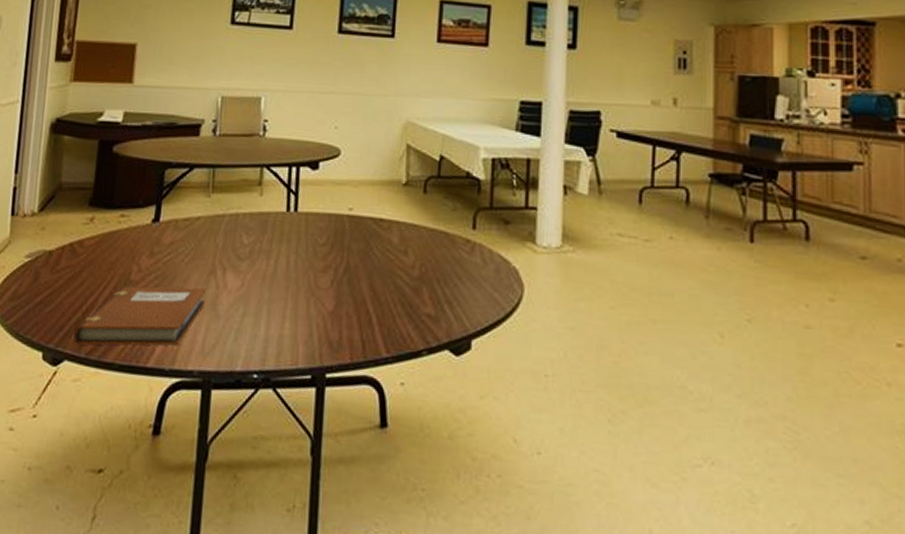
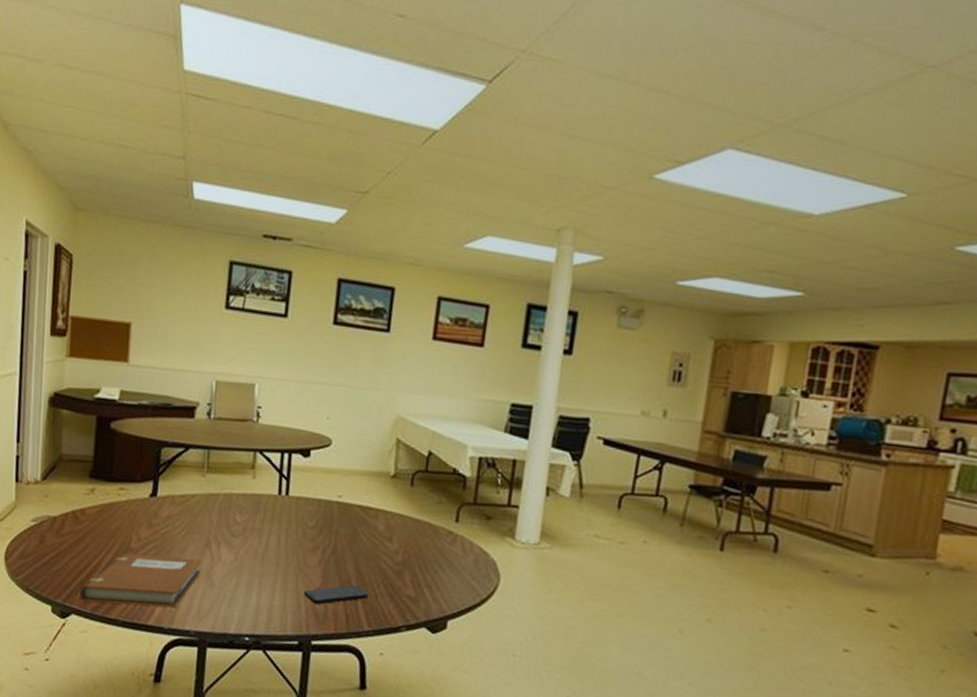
smartphone: none [316,306,386,331] -> present [304,585,369,605]

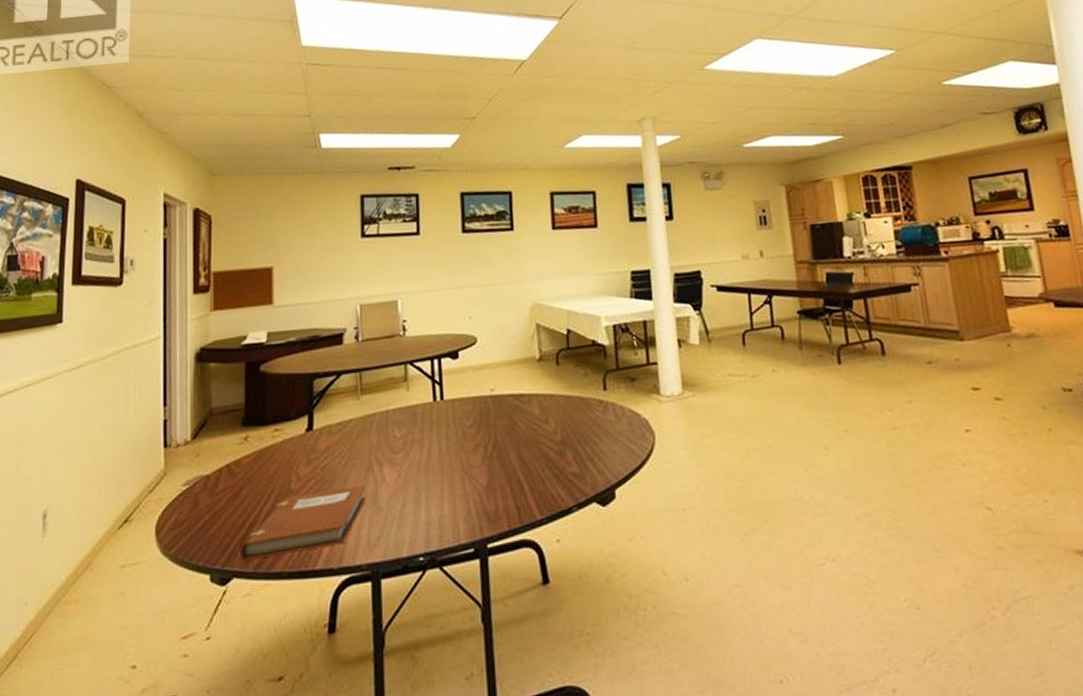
smartphone: present [304,585,369,605] -> none [472,475,536,505]

